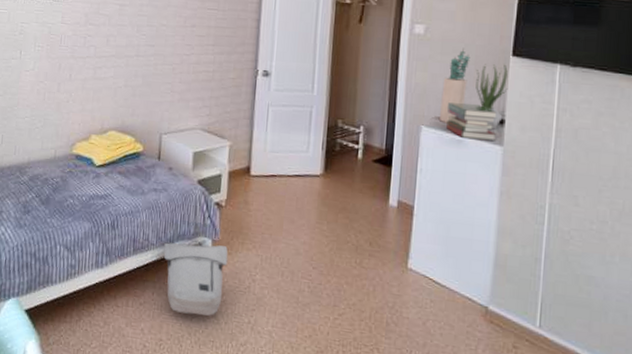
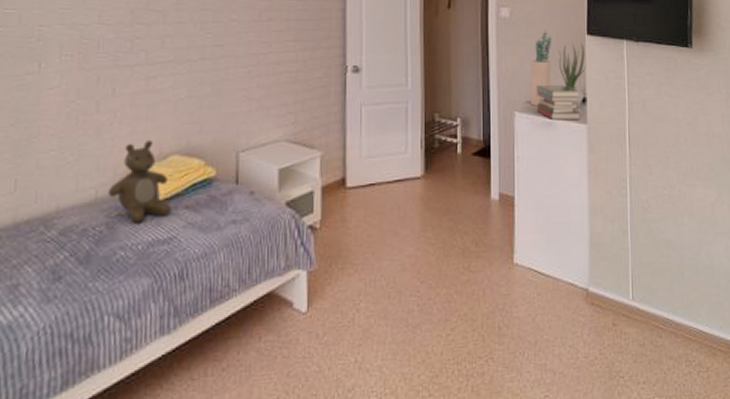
teddy bear: none [63,116,108,180] -> present [107,139,171,223]
backpack: present [163,240,228,316] -> none [249,275,327,369]

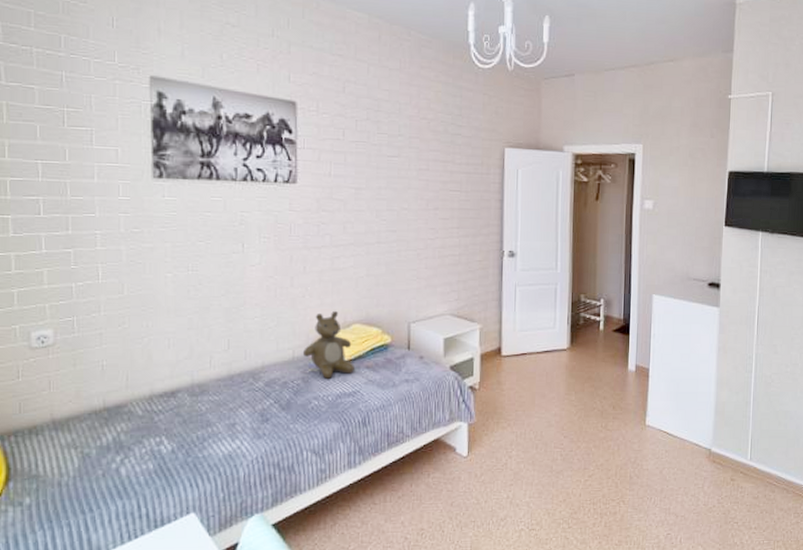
vase: present [529,29,552,107] -> none [667,220,692,291]
books: present [537,85,580,121] -> none [674,271,714,304]
potted plant: present [558,43,586,108] -> none [696,234,722,293]

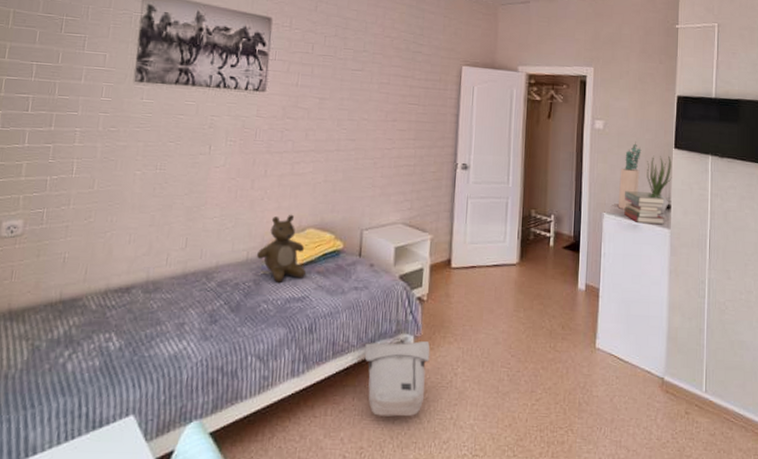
backpack: none [419,426,485,499] -> present [364,337,431,417]
vase: none [667,220,692,291] -> present [617,141,642,210]
books: none [674,271,714,304] -> present [624,191,665,225]
potted plant: none [696,234,722,293] -> present [646,155,672,214]

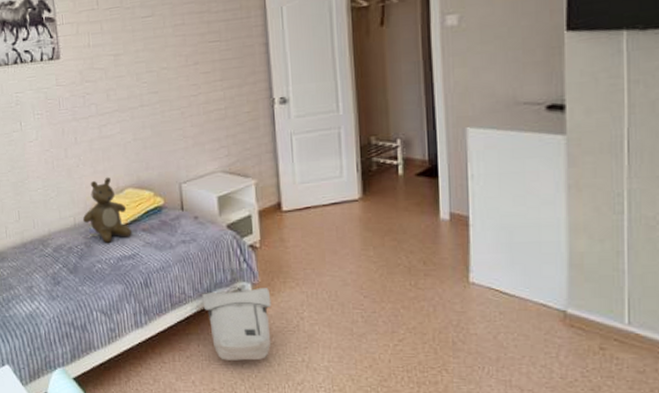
vase: present [617,141,642,210] -> none [486,31,517,121]
books: present [624,191,665,225] -> none [496,93,556,134]
potted plant: present [646,155,672,214] -> none [524,41,565,118]

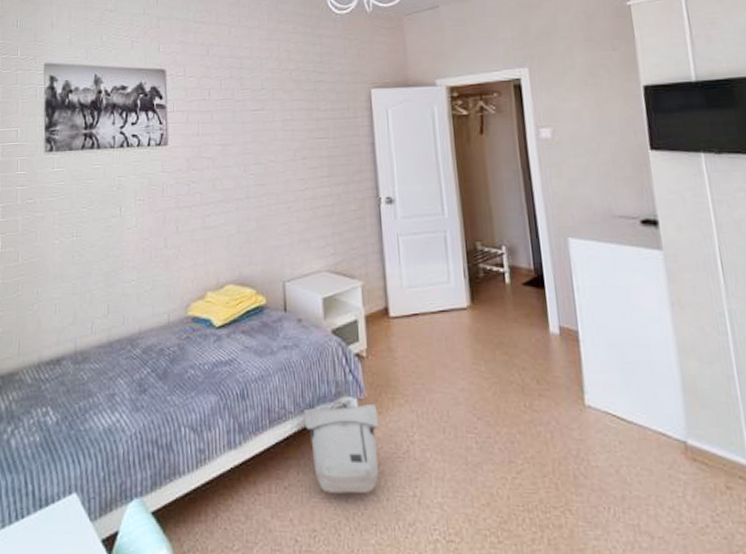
teddy bear: present [82,176,132,243] -> none [177,270,230,345]

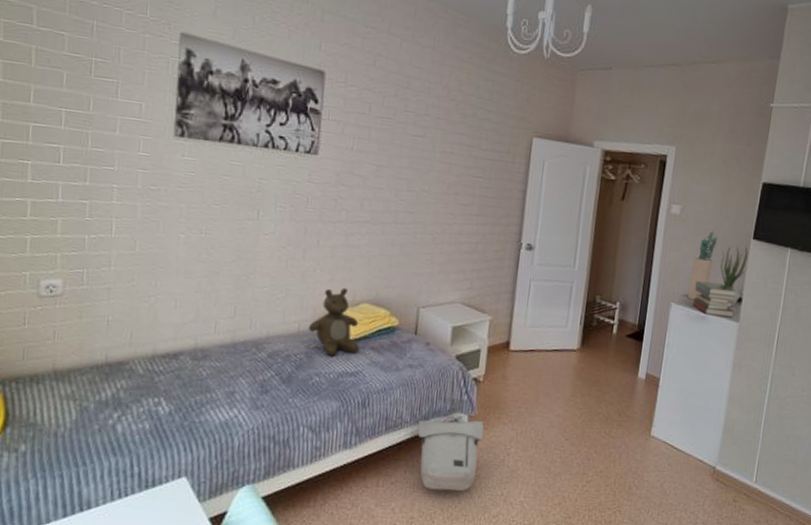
teddy bear: none [177,270,230,345] -> present [308,287,359,356]
vase: none [582,147,611,232] -> present [687,229,718,301]
books: none [593,207,653,247] -> present [693,281,737,318]
potted plant: none [614,159,656,233] -> present [720,245,749,307]

